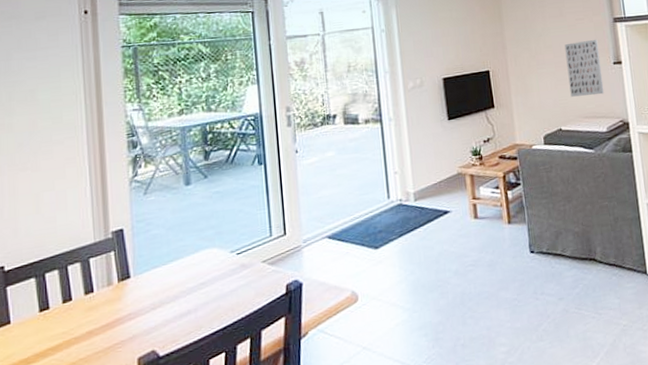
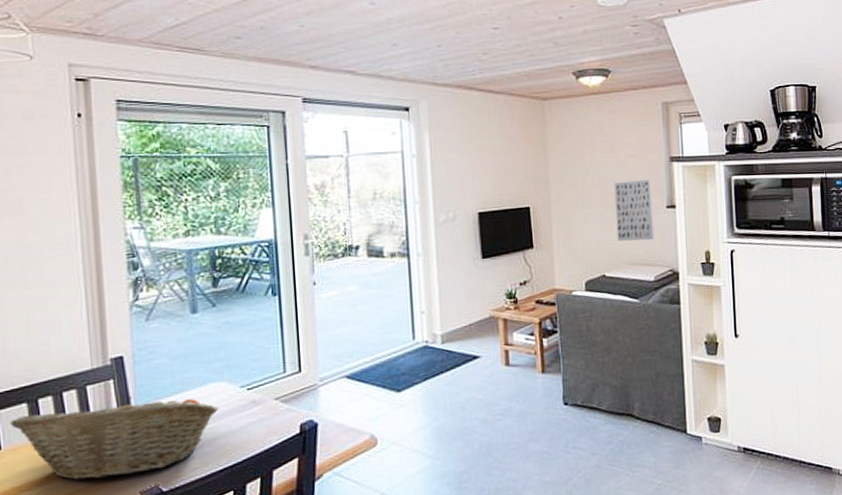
fruit basket: none [19,265,211,350] -> present [9,396,219,481]

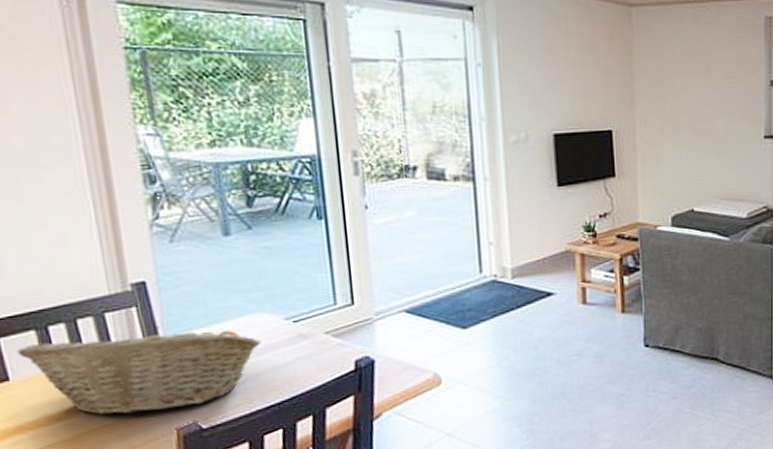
wall art: present [614,179,655,241] -> none [707,104,749,174]

